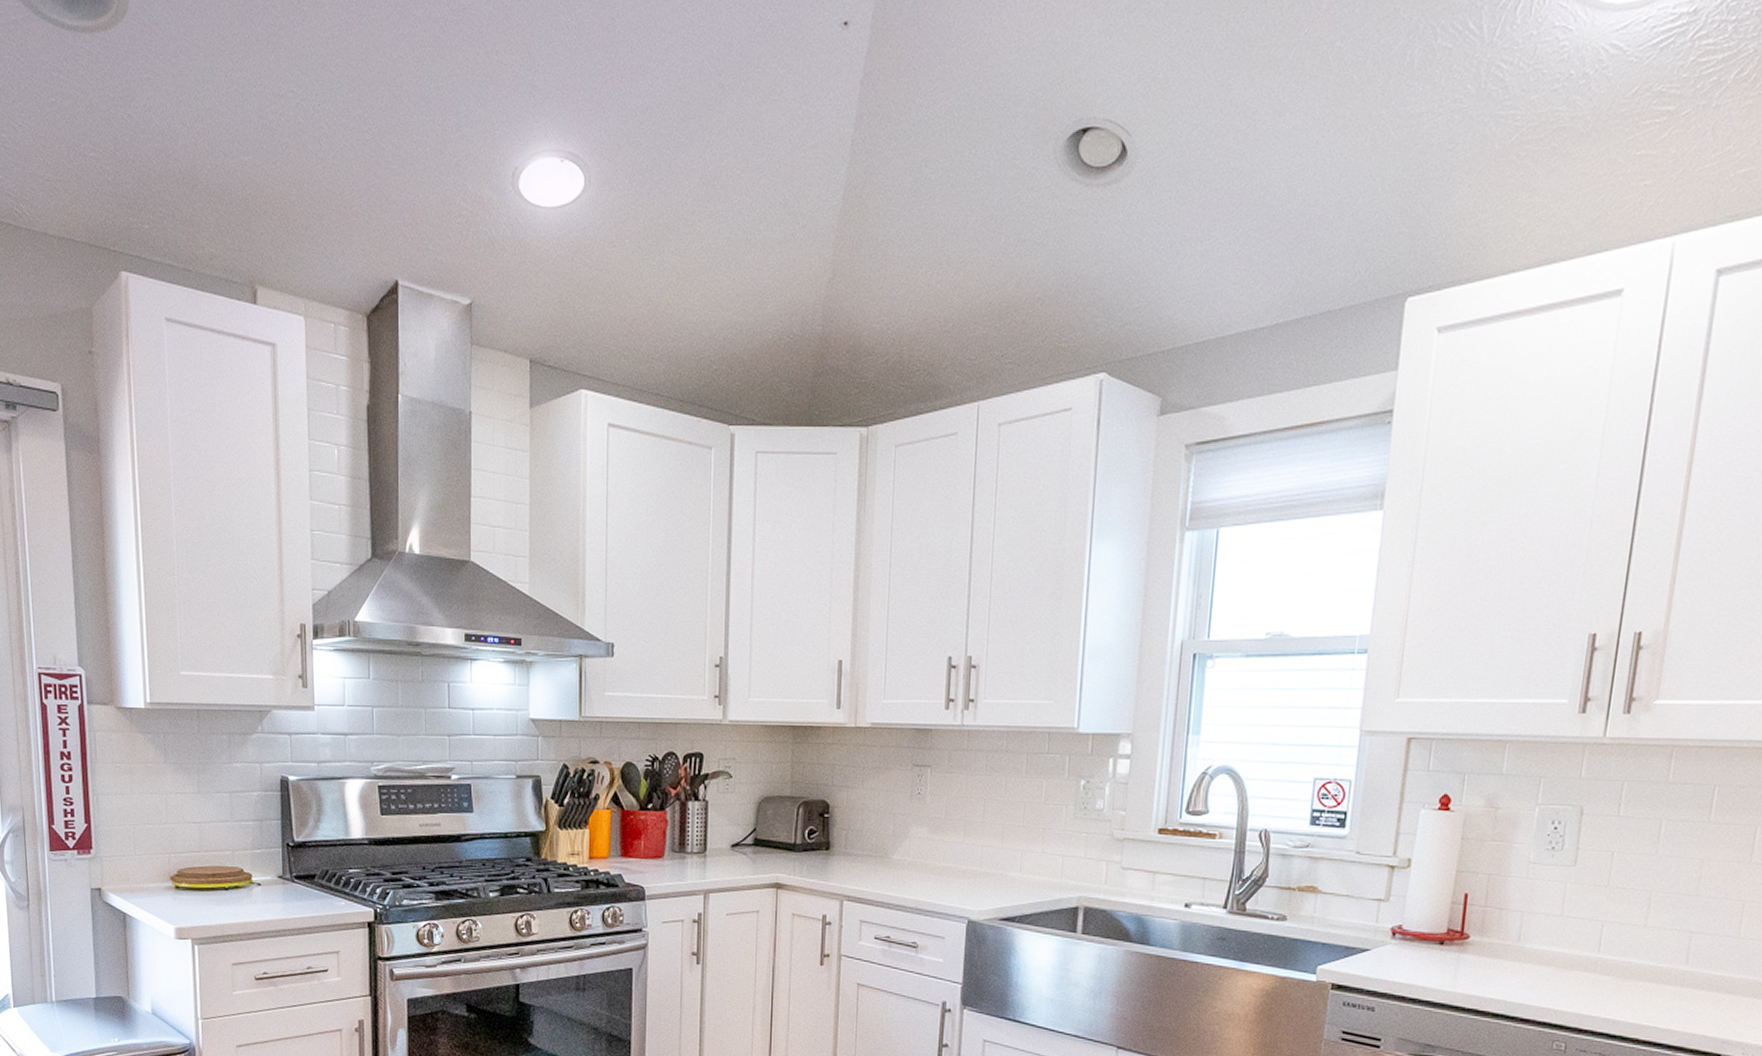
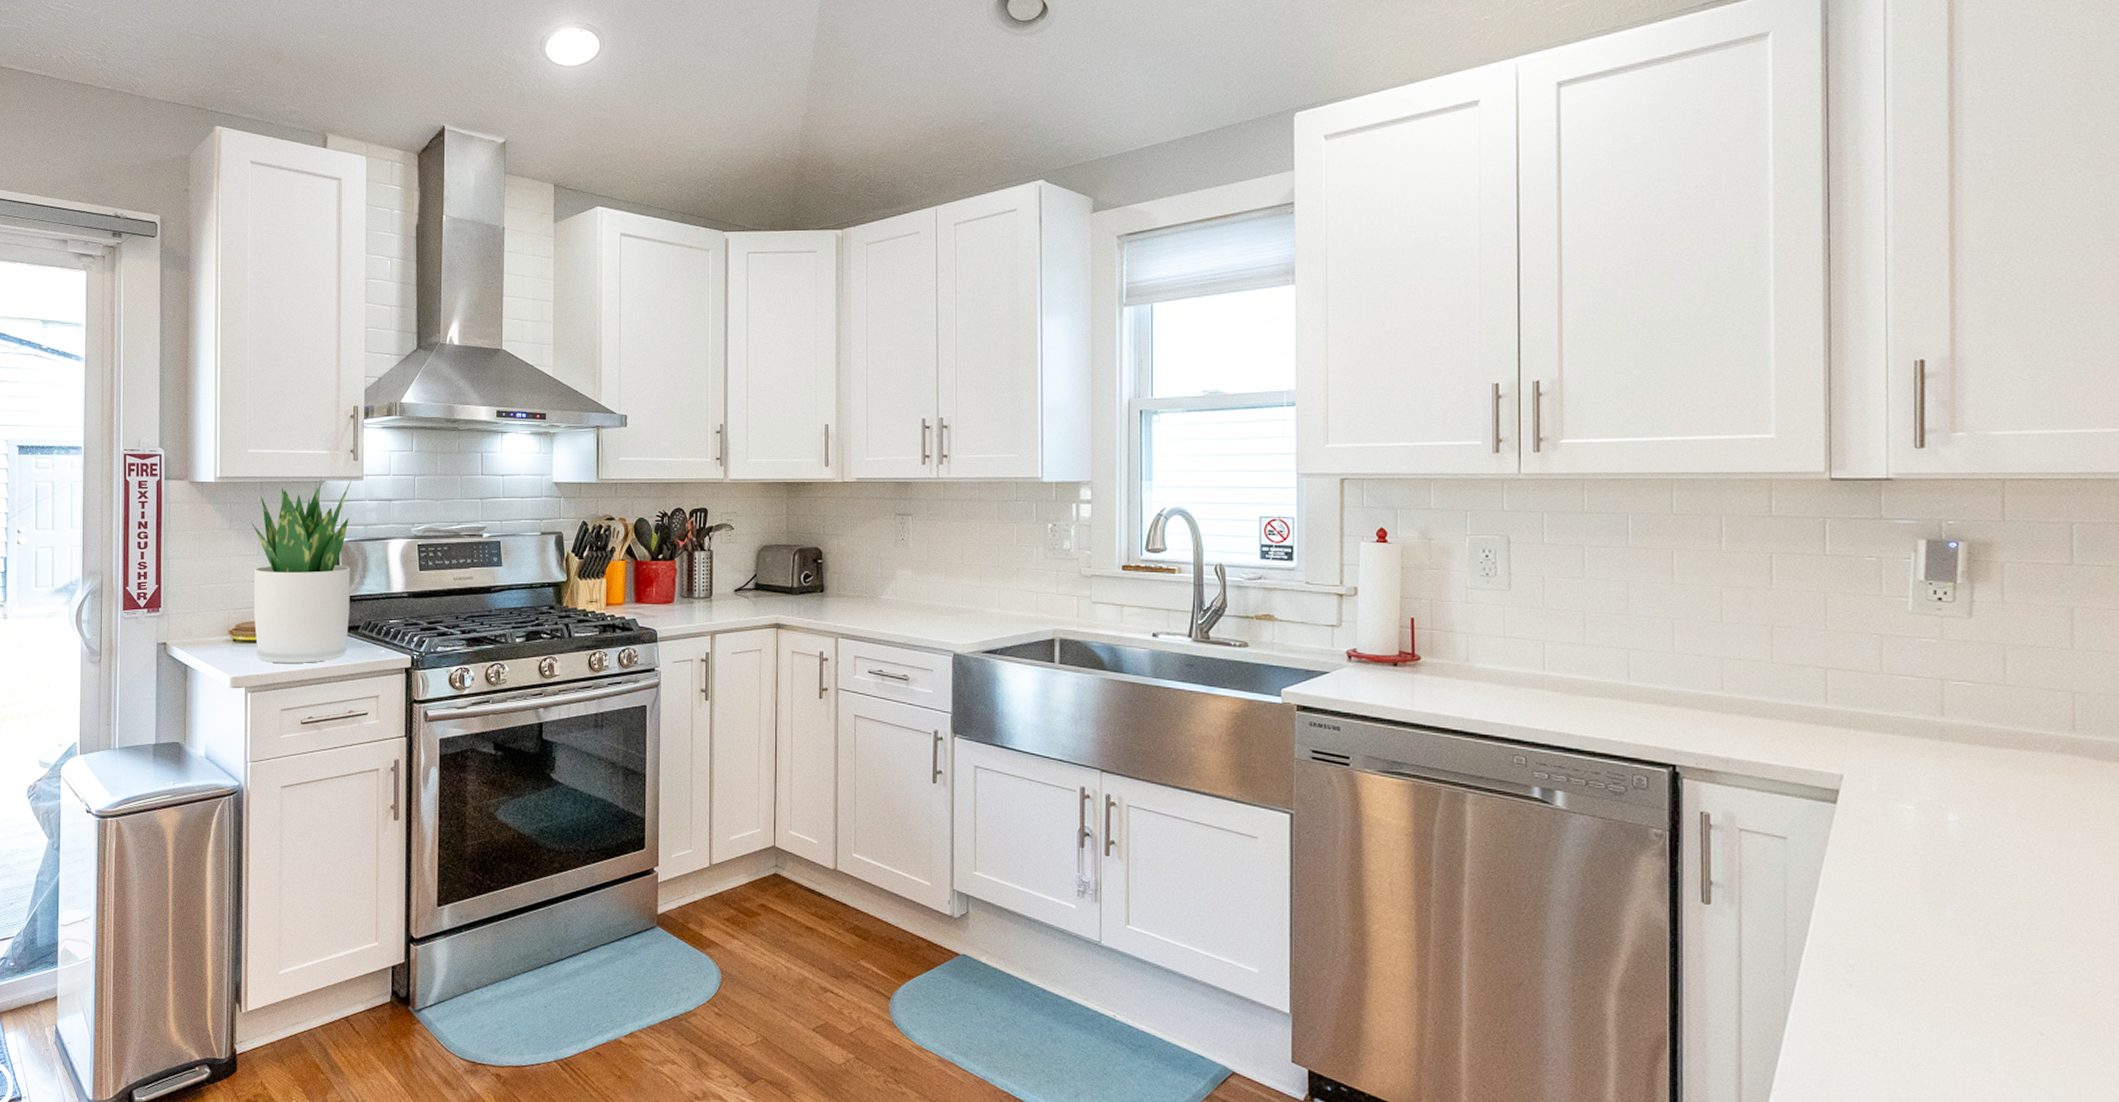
planter: none [188,706,305,915] -> present [250,477,352,664]

